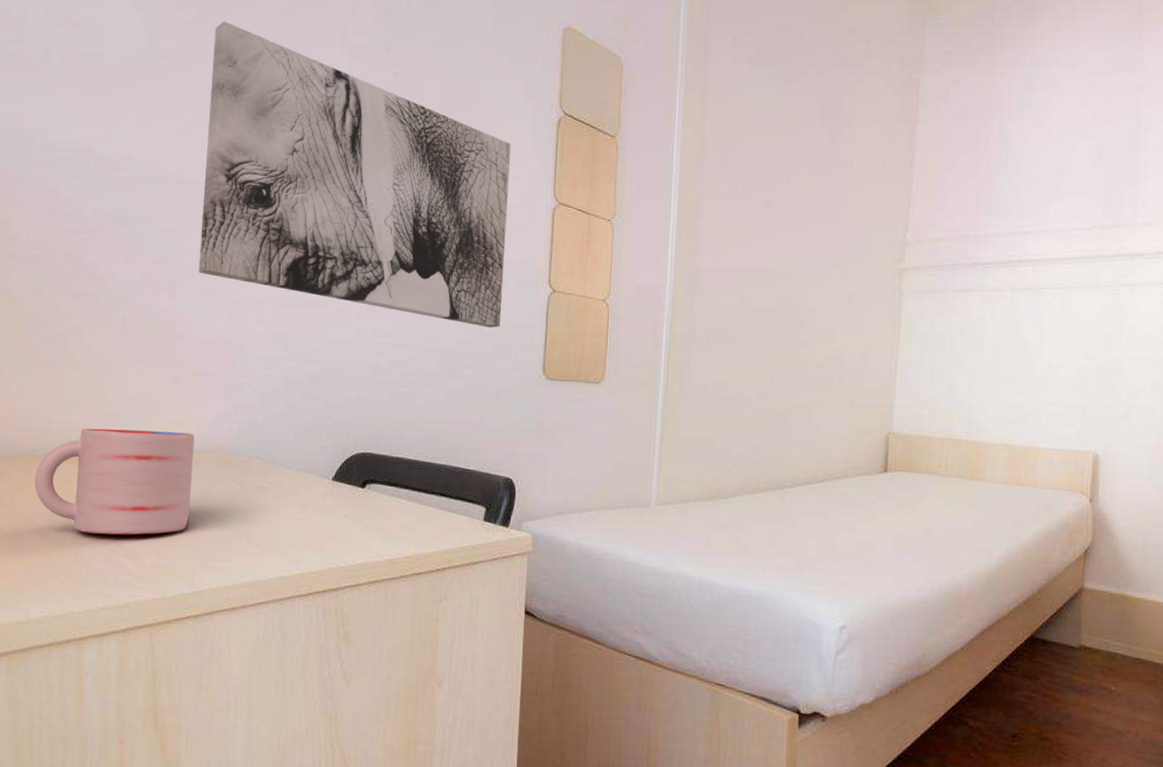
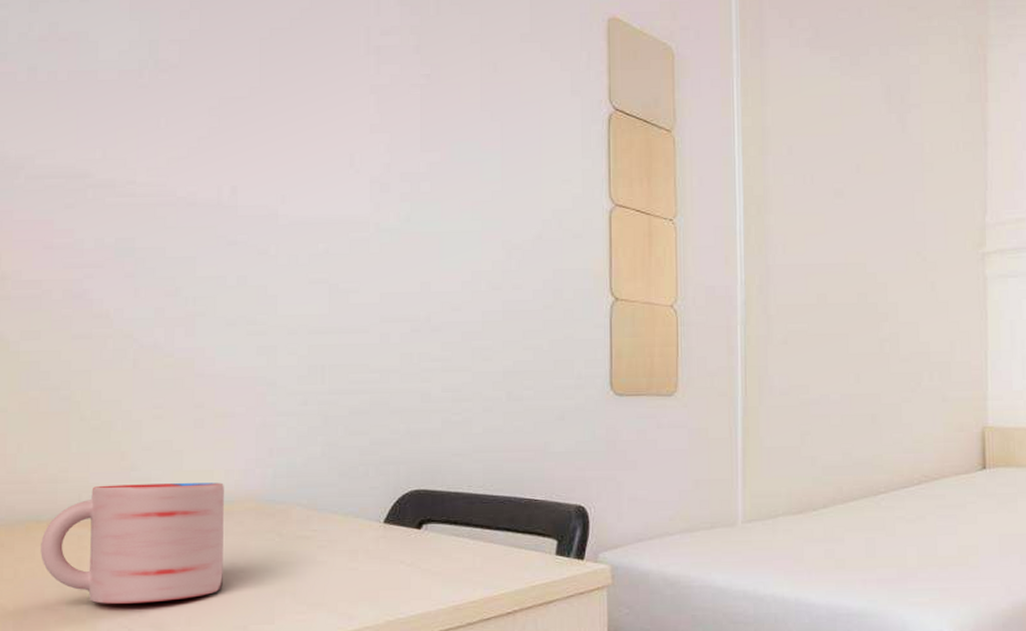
wall art: present [198,21,511,328] -> none [219,27,561,343]

